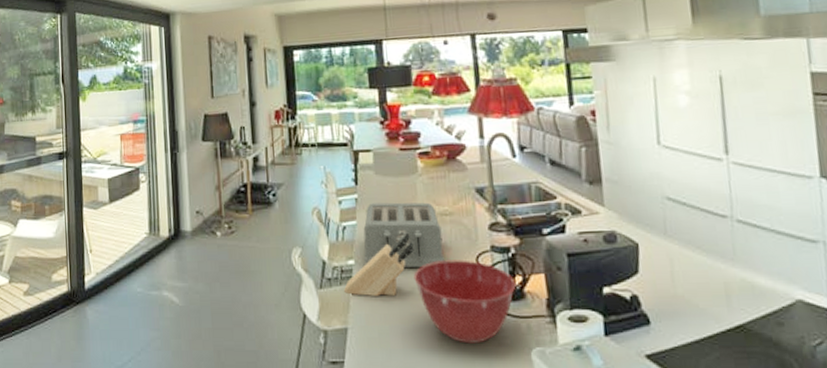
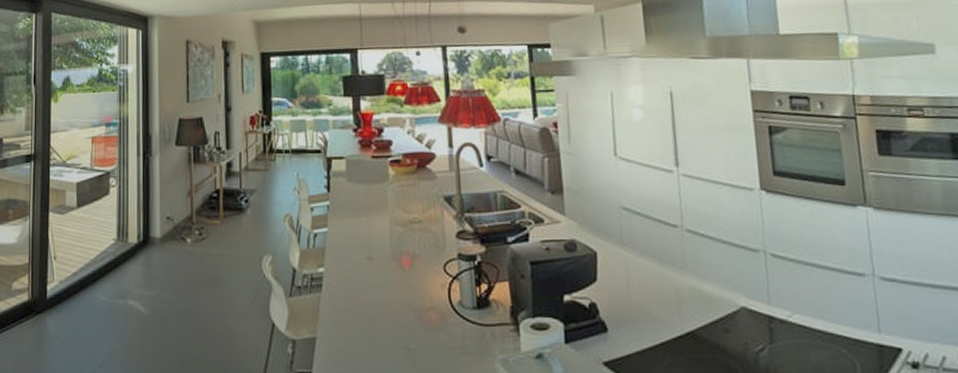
knife block: present [343,232,414,297] -> none [312,240,384,306]
toaster: present [363,202,444,267] -> none [334,209,413,275]
mixing bowl: present [413,260,516,344] -> none [382,267,482,352]

